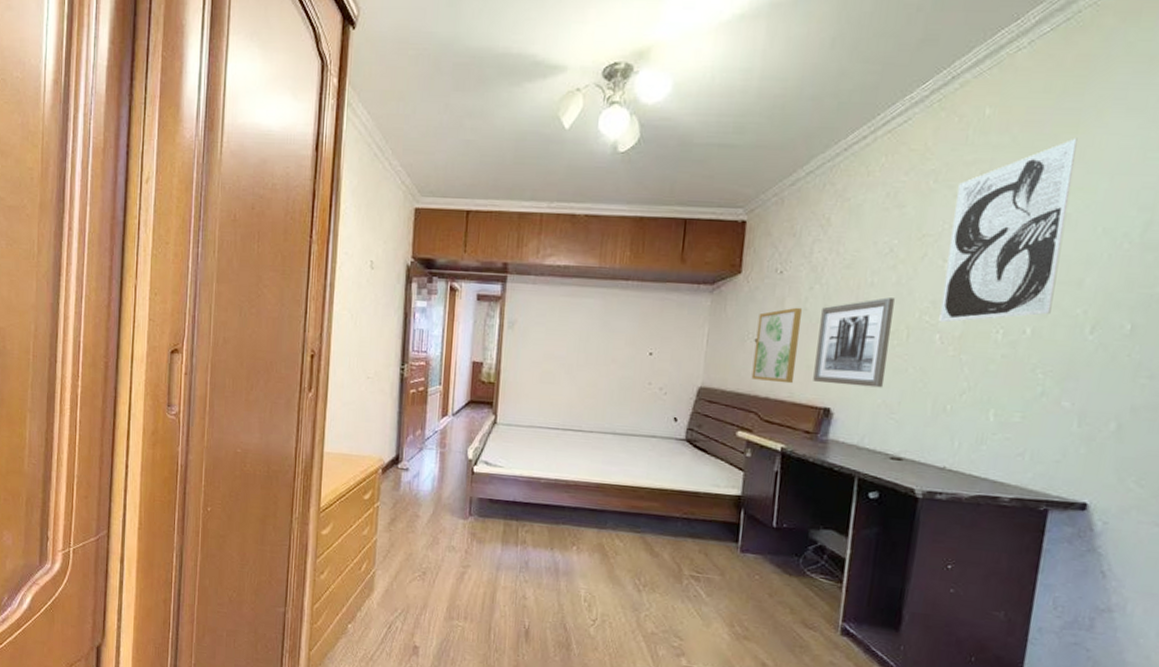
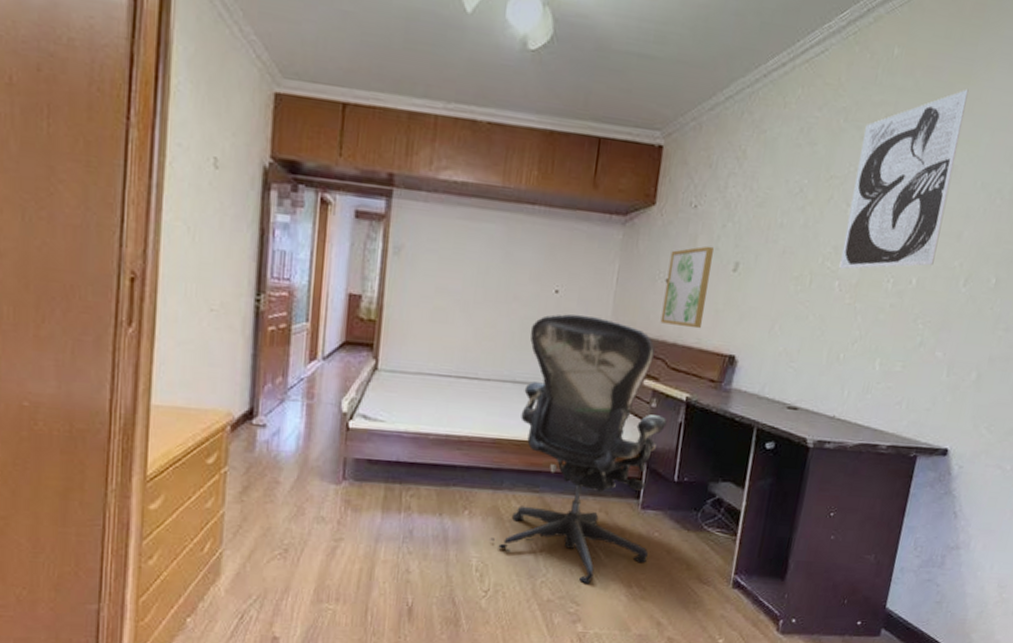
office chair: none [596,373,763,621] -> present [490,314,667,584]
wall art: present [813,297,895,388] -> none [720,240,801,335]

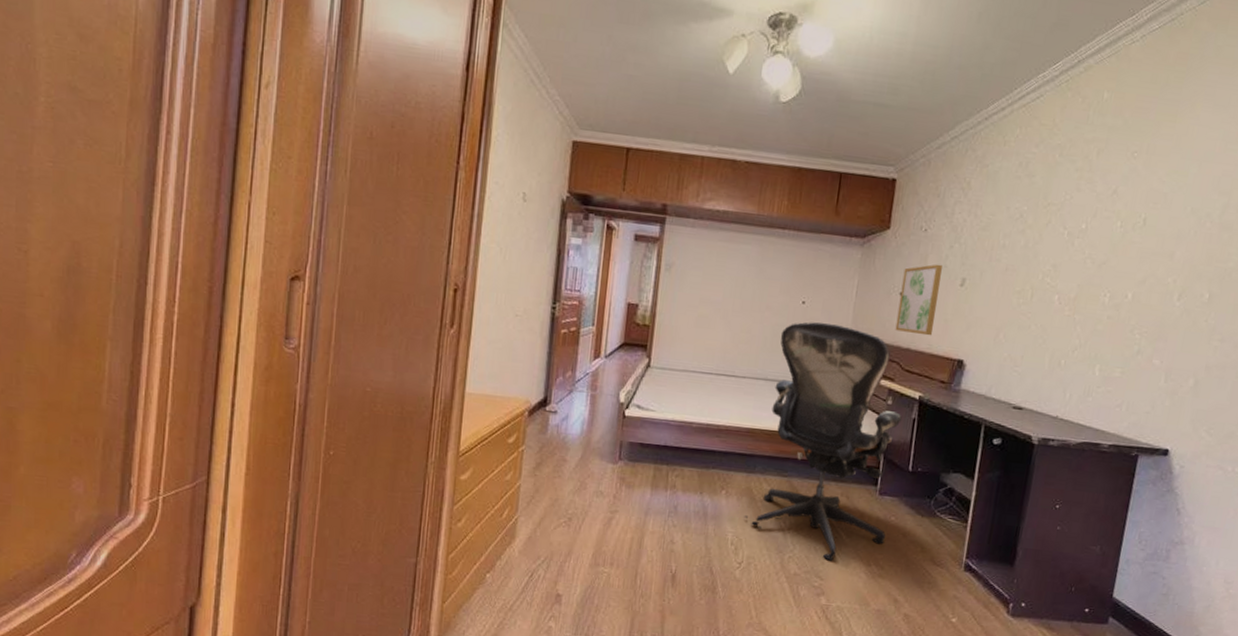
wall art: present [839,88,969,270] -> none [1058,126,1176,285]

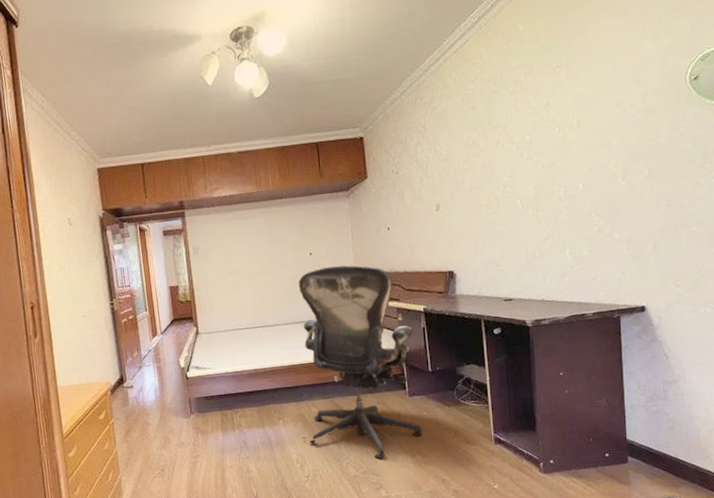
wall art: present [895,264,942,336] -> none [387,197,423,260]

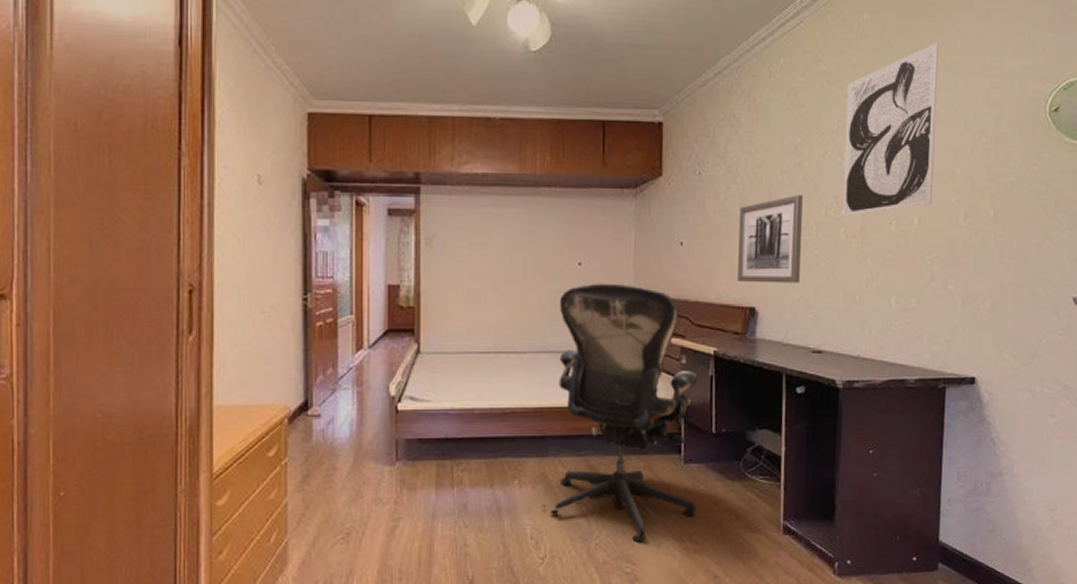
wall art: none [432,178,488,252] -> present [737,195,803,284]
wall art: none [511,38,593,191] -> present [842,42,939,217]

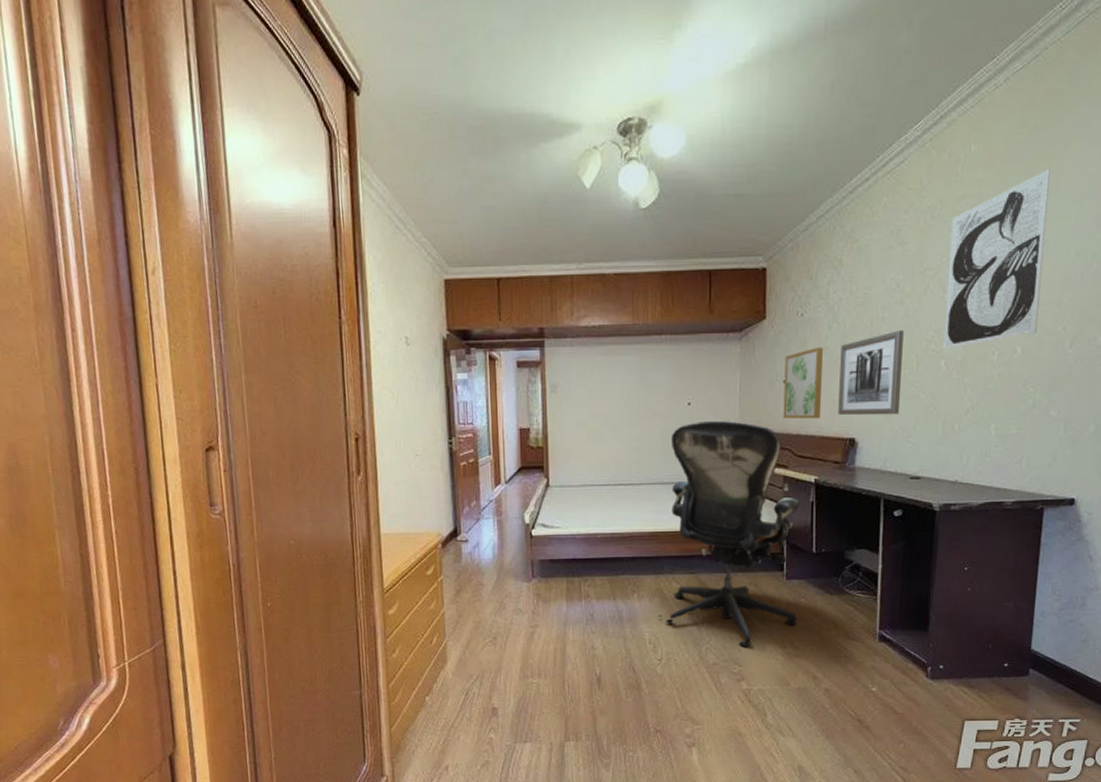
wall art: none [680,208,721,286] -> present [783,347,823,419]

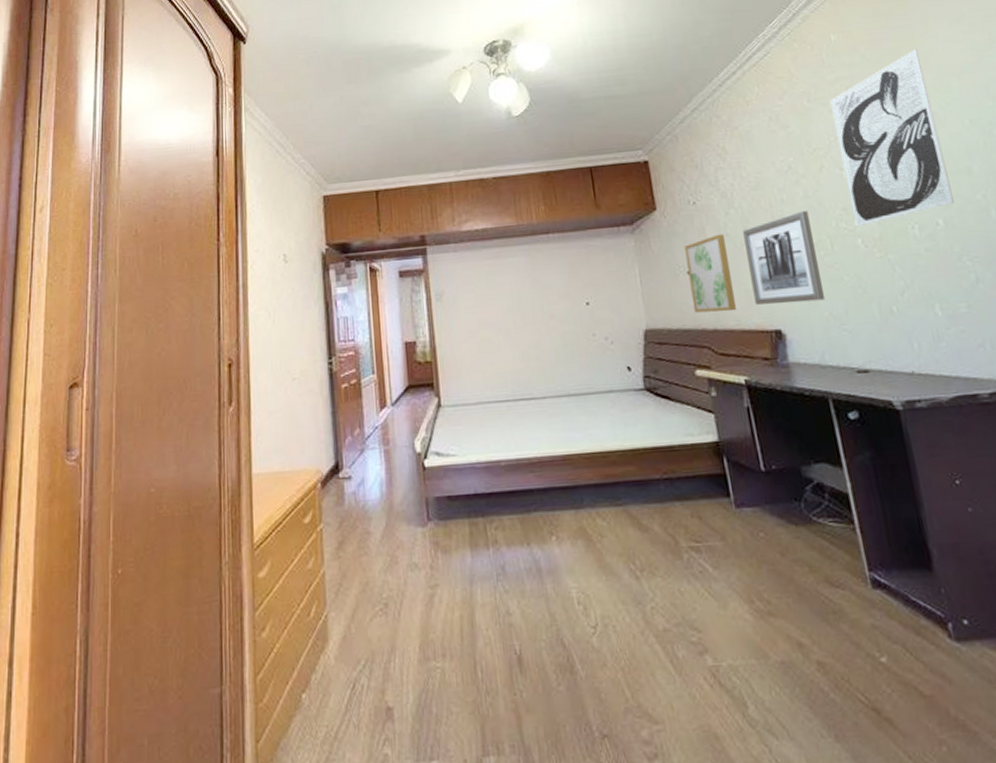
office chair: present [658,421,800,648] -> none [572,319,761,605]

